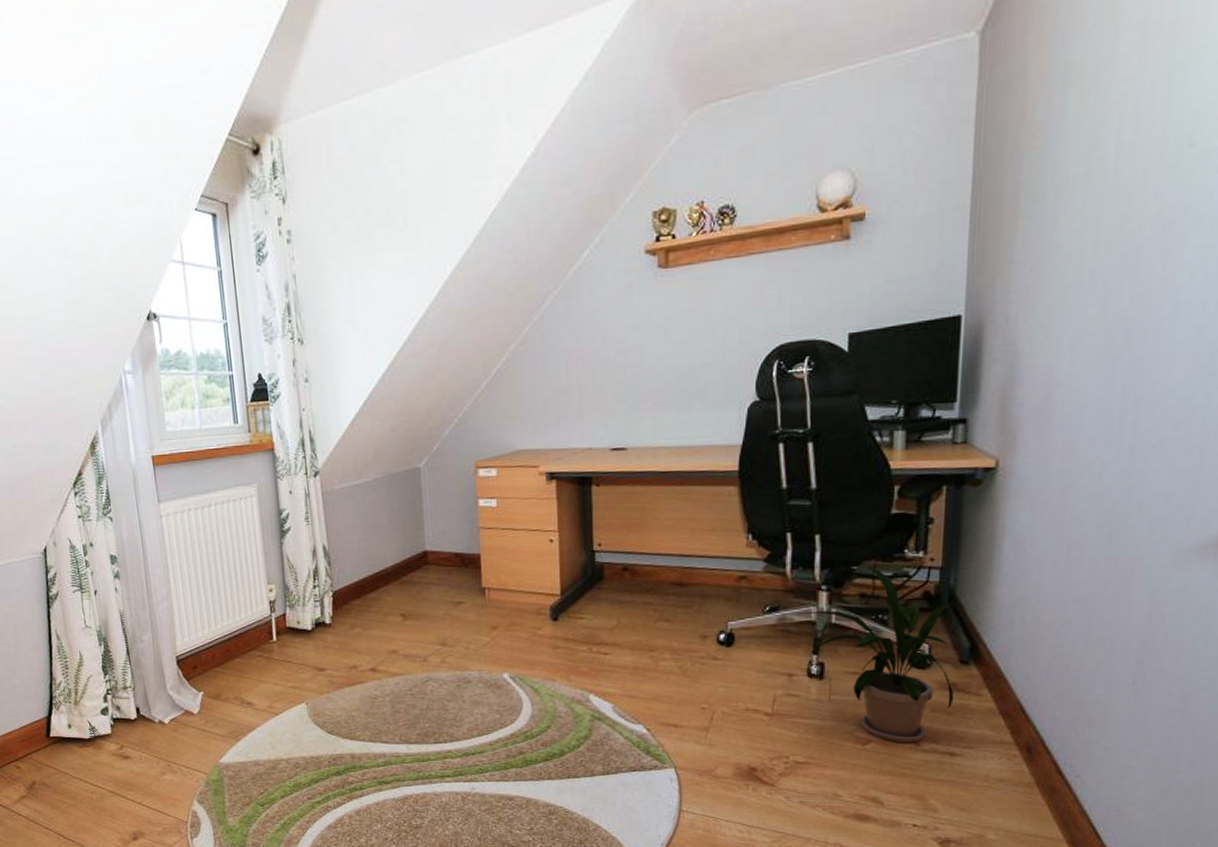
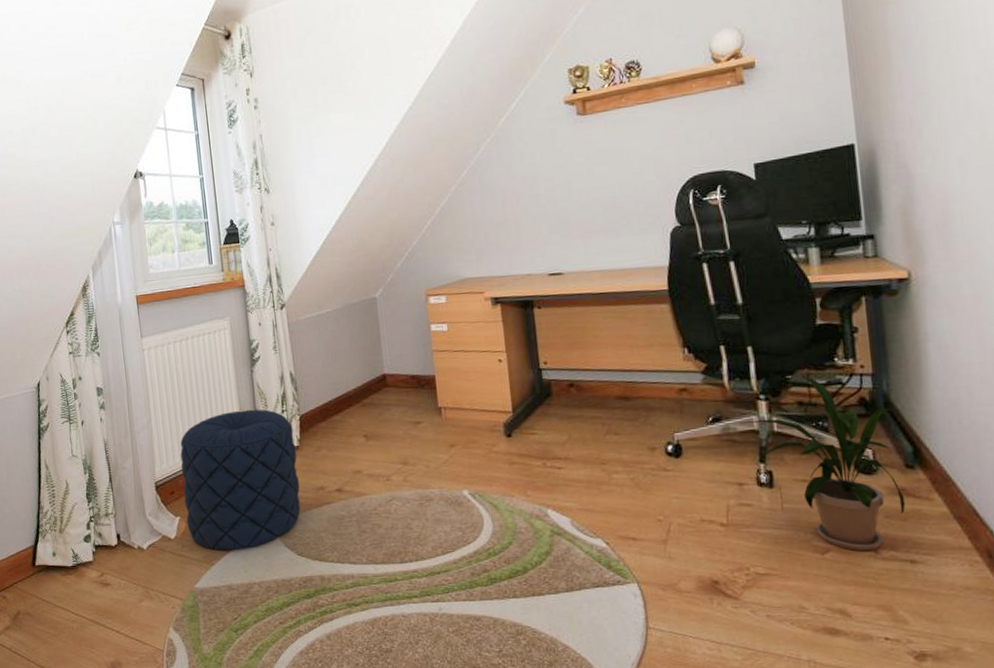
pouf: none [203,583,332,727] -> present [180,409,301,551]

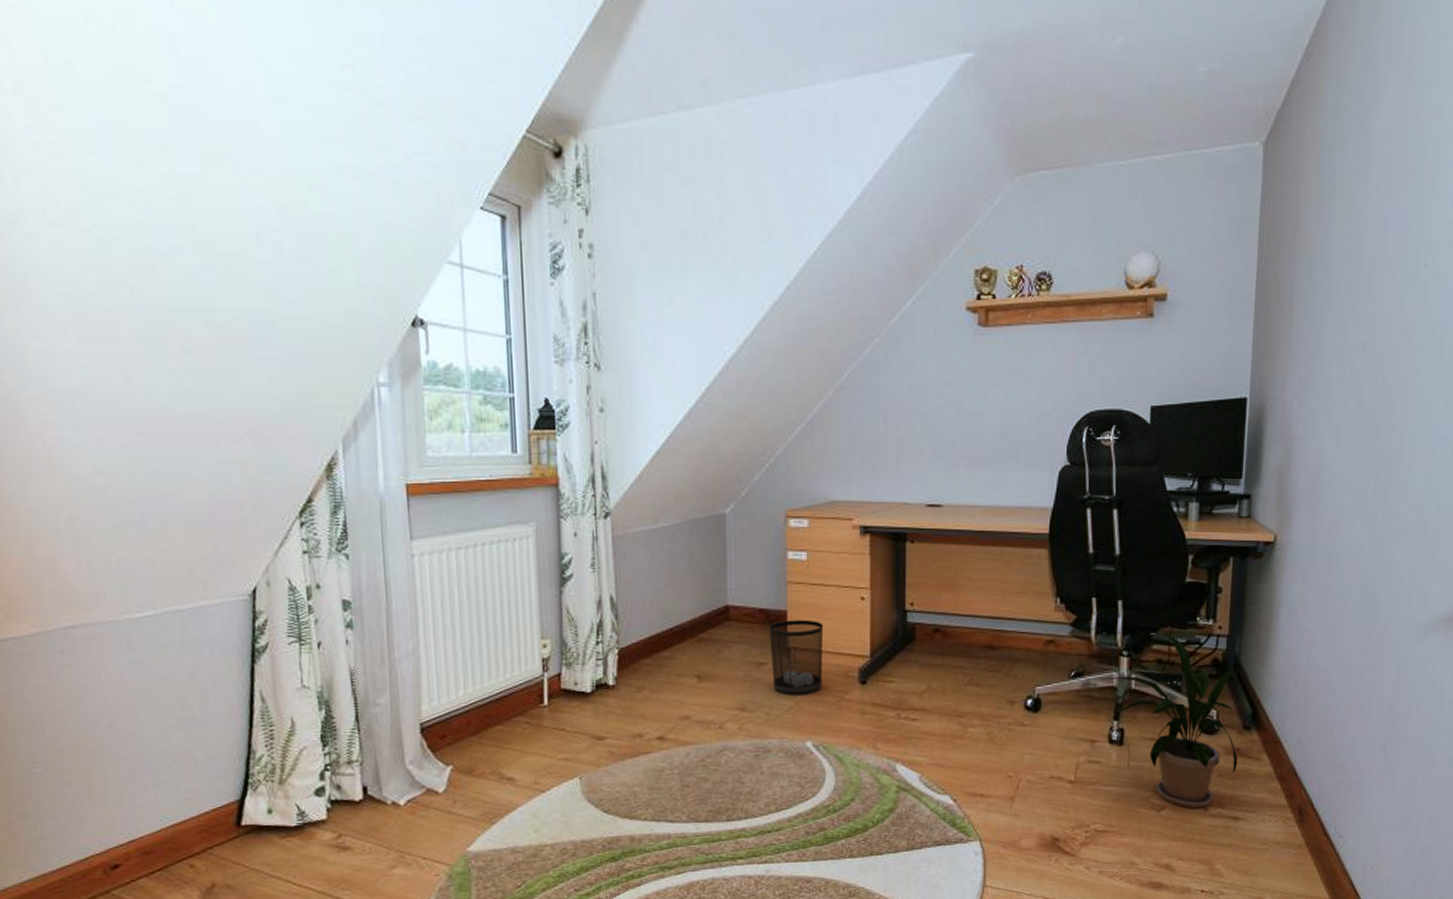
pouf: present [180,409,301,551] -> none [457,638,613,807]
waste bin: none [420,382,473,449] -> present [768,619,824,694]

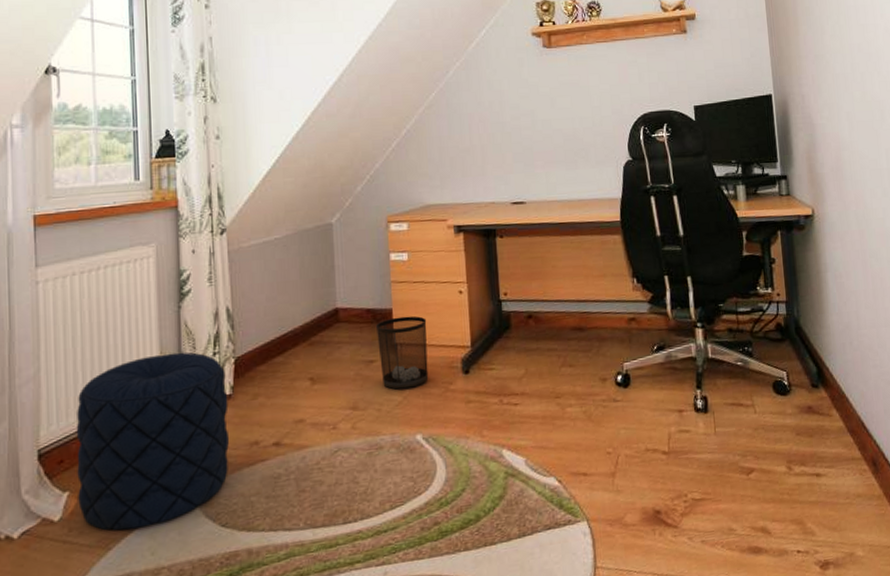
pouf: none [457,638,613,807] -> present [76,352,230,531]
house plant: present [1100,633,1246,809] -> none [680,303,812,469]

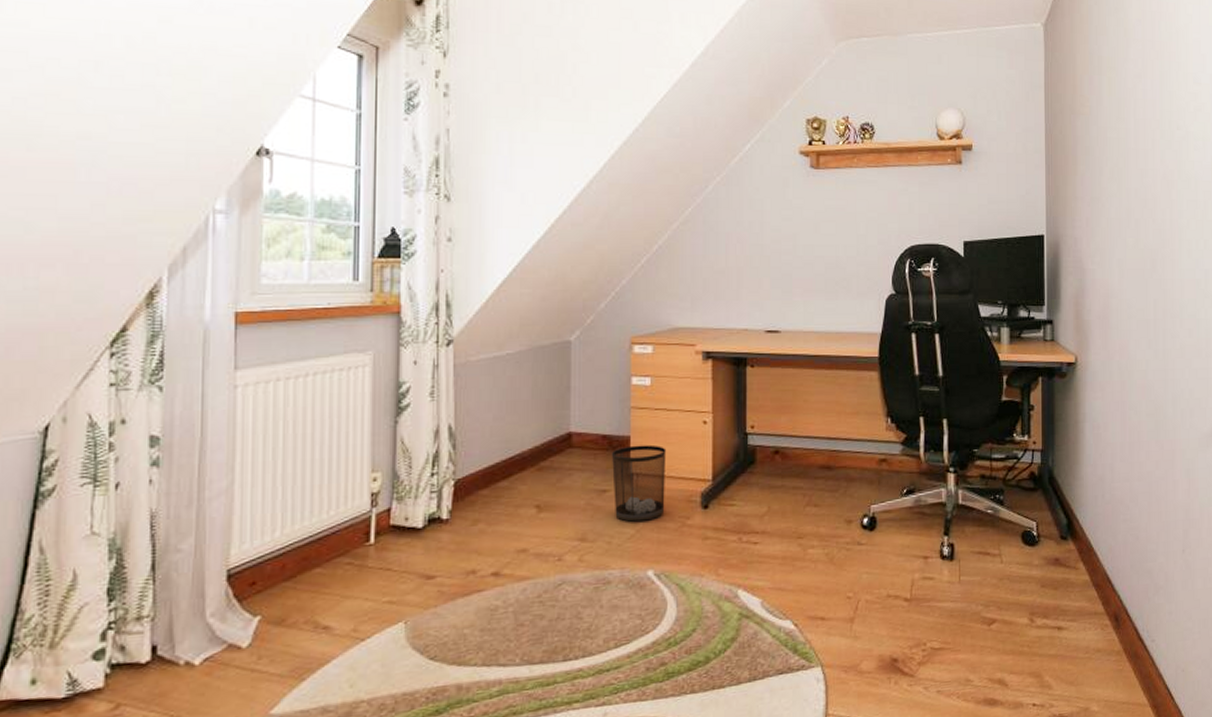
pouf: present [76,352,230,531] -> none [270,471,445,660]

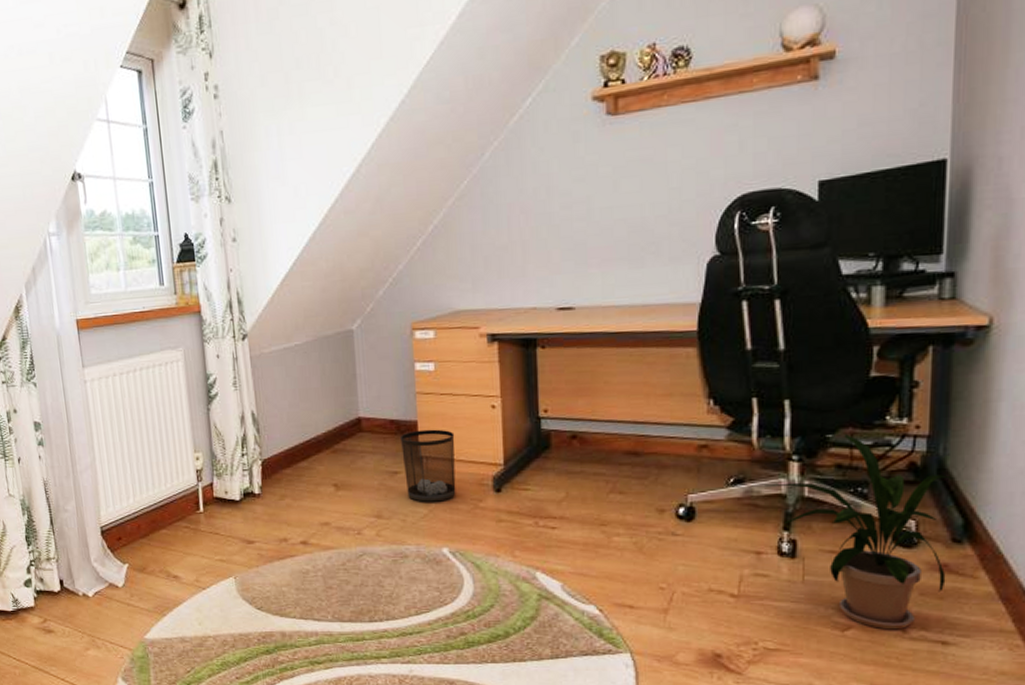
house plant: none [930,449,1060,621] -> present [765,434,954,630]

